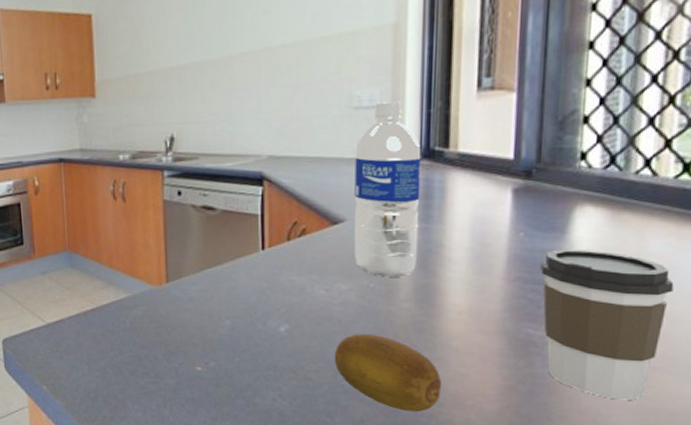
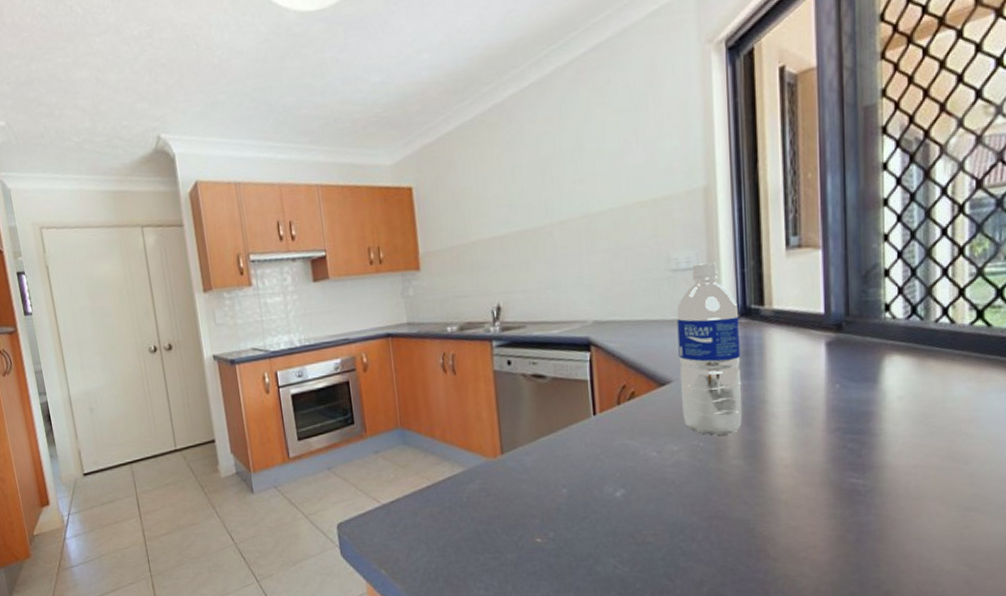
fruit: present [334,334,441,412] -> none [670,493,774,569]
coffee cup: present [540,249,674,400] -> none [857,397,979,542]

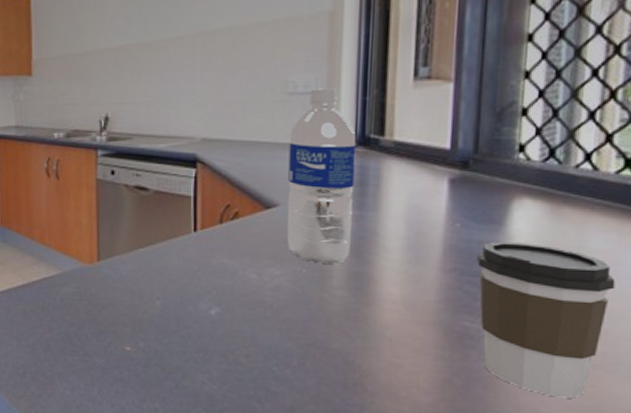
coffee cup: none [857,397,979,542] -> present [477,241,616,398]

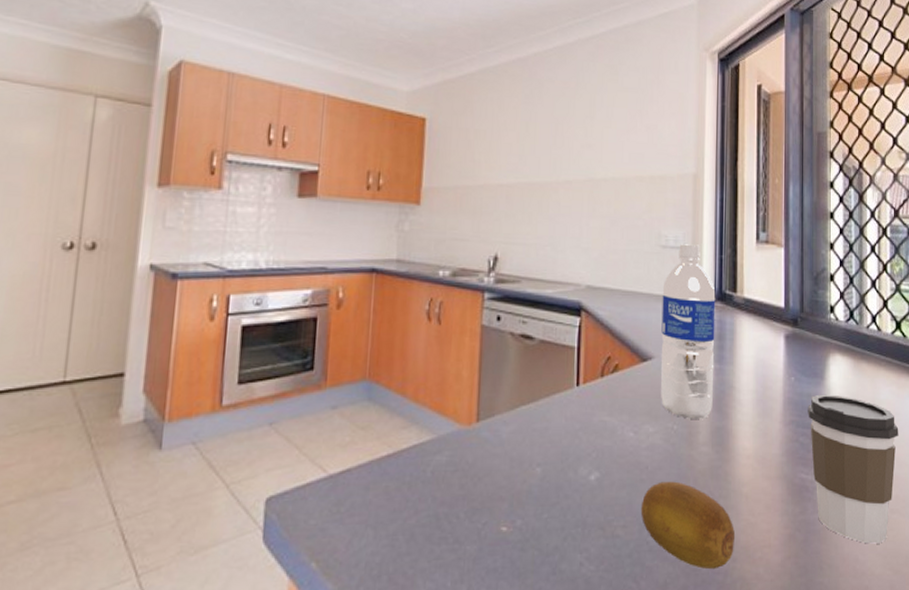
fruit: none [265,319,374,402] -> present [640,481,735,570]

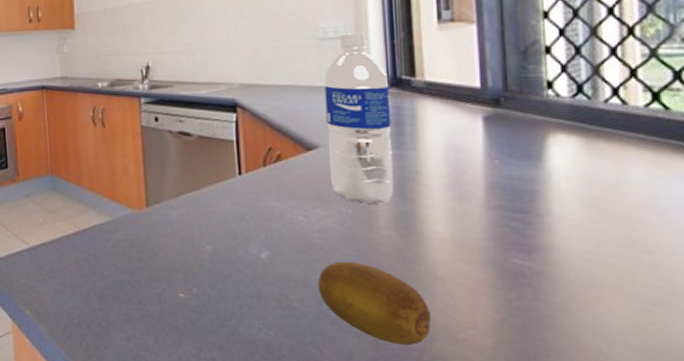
coffee cup: present [808,394,899,544] -> none [520,177,661,337]

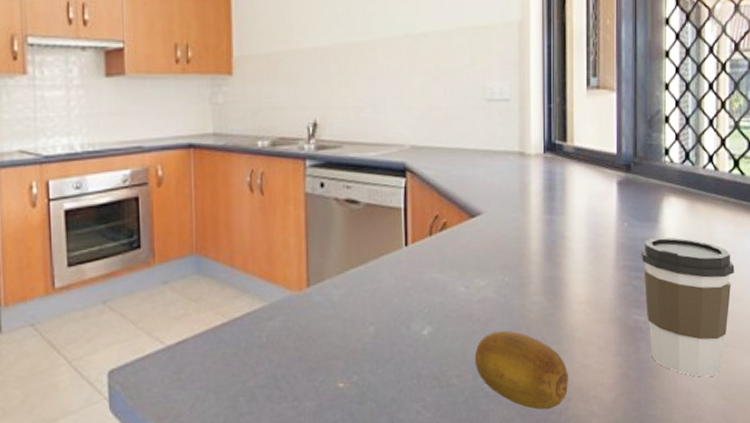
water bottle: present [324,32,394,204] -> none [489,95,545,271]
coffee cup: none [520,177,661,337] -> present [641,237,735,377]

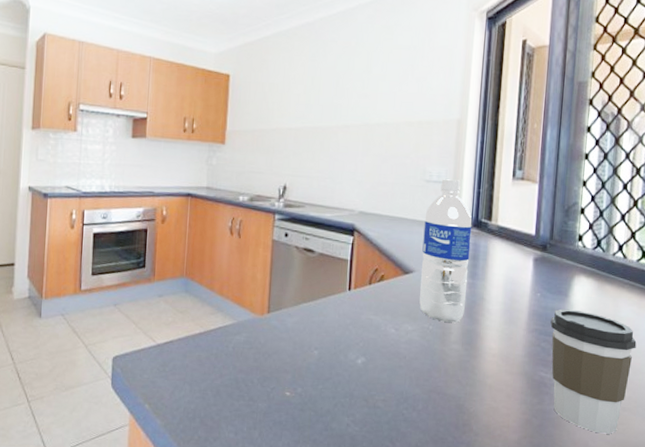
fruit: present [474,330,568,410] -> none [398,369,478,440]
water bottle: none [489,95,545,271] -> present [419,179,472,323]

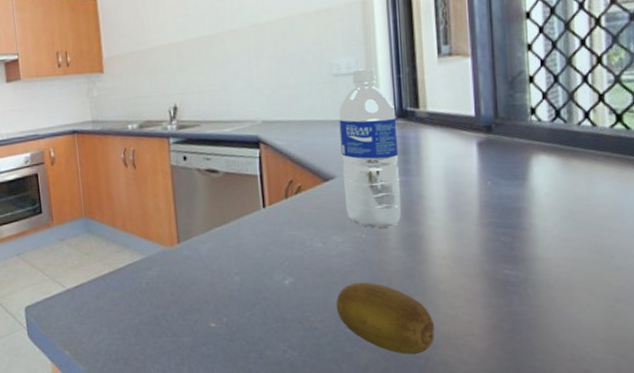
fruit: none [398,369,478,440] -> present [335,282,435,355]
coffee cup: present [550,309,637,434] -> none [508,194,623,331]

